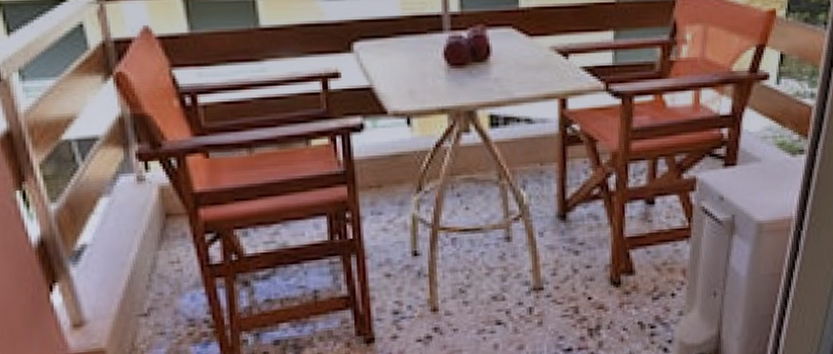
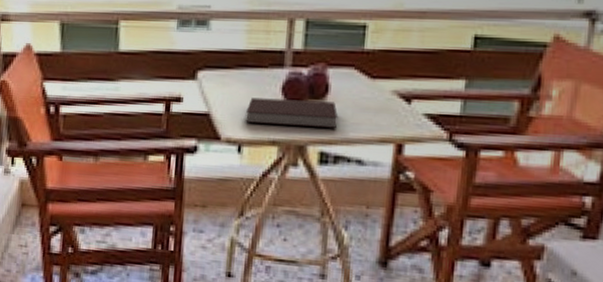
notebook: none [410,63,502,93] -> present [246,97,338,128]

